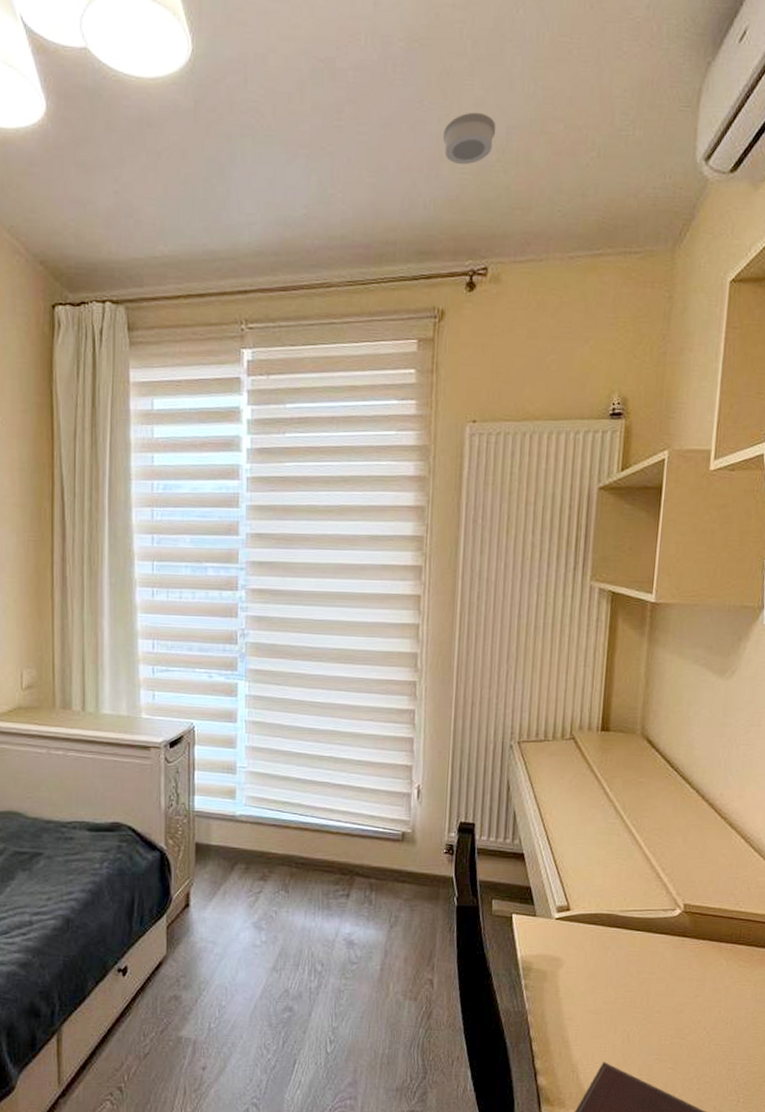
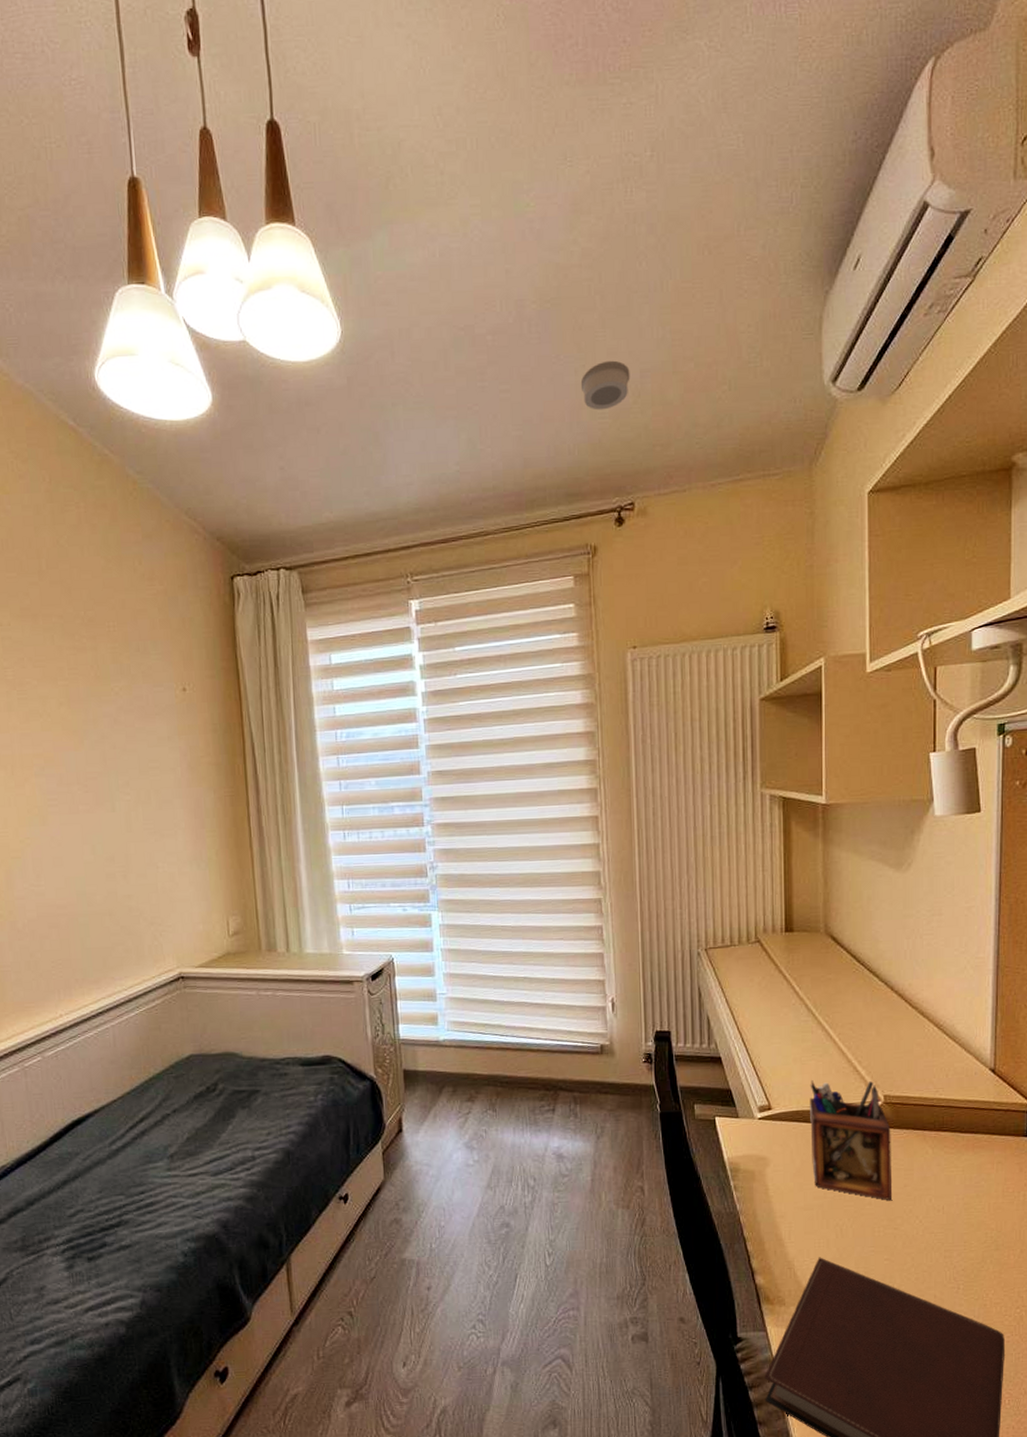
desk organizer: none [605,884,688,1009] -> present [810,1080,893,1200]

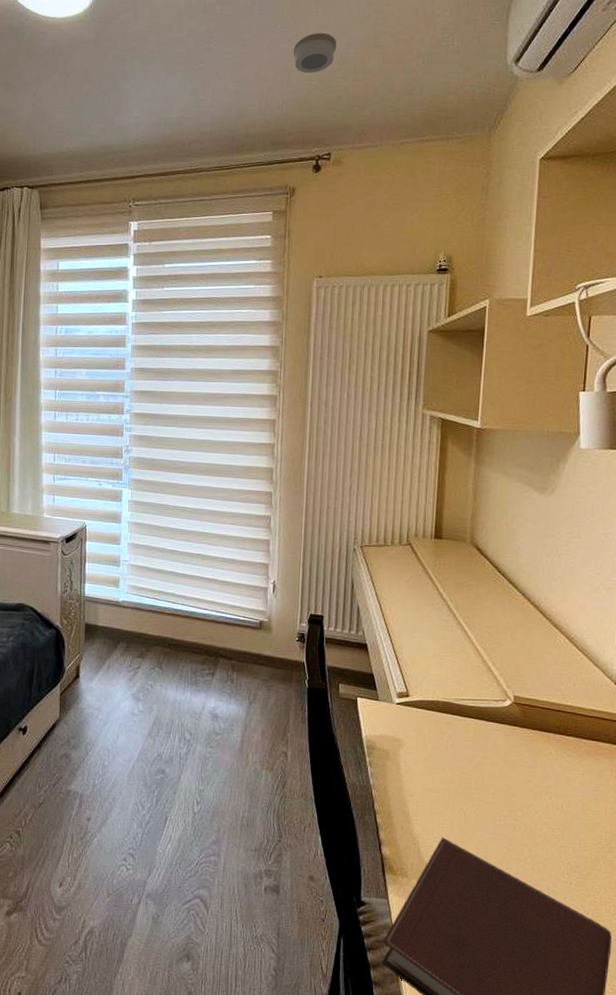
desk organizer: present [810,1080,893,1200] -> none [442,674,518,793]

